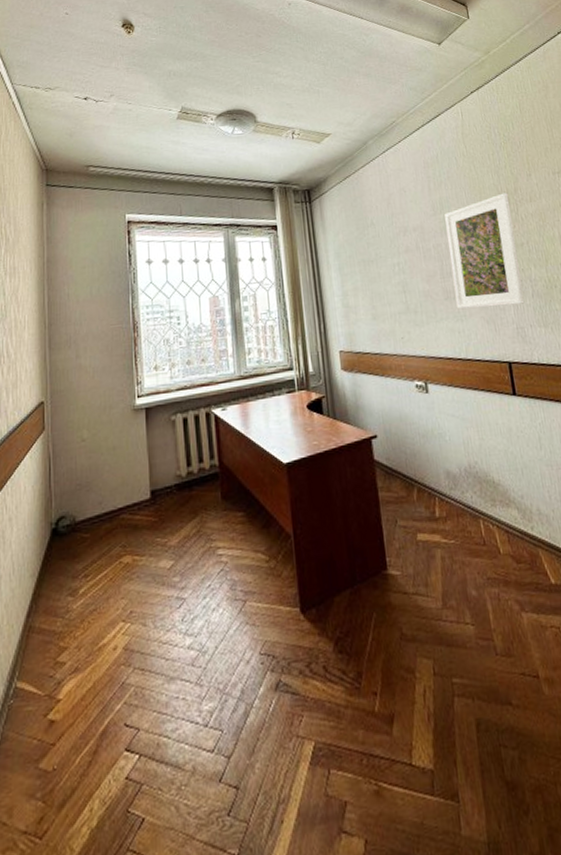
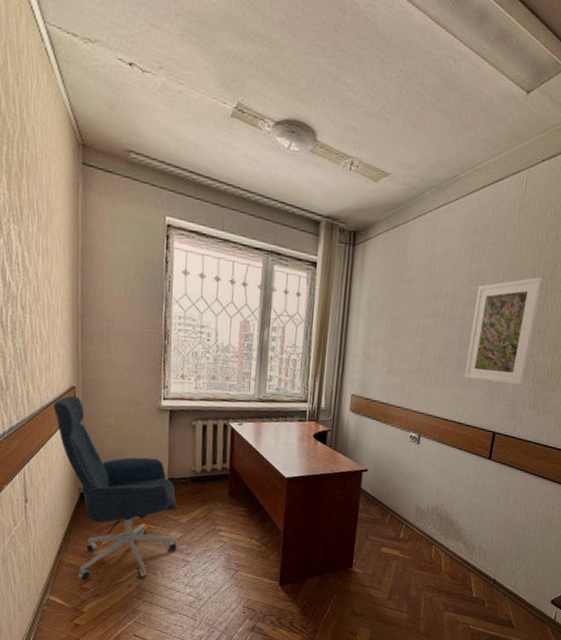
office chair: none [20,411,169,650] -> present [53,395,178,580]

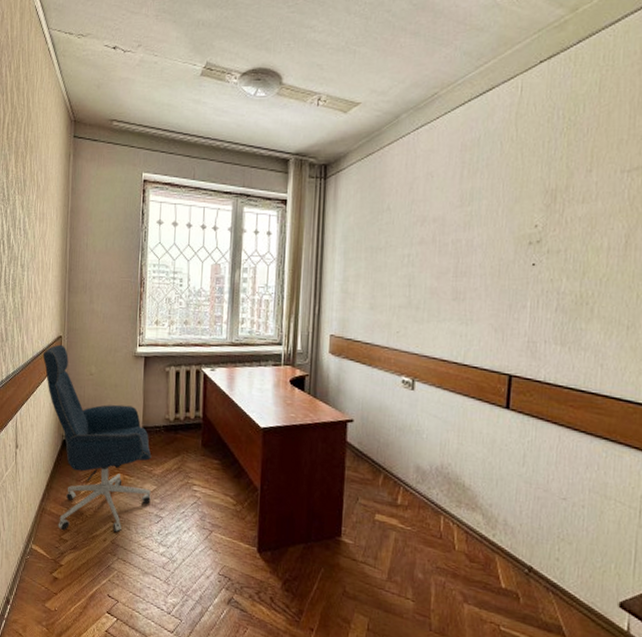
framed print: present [464,277,543,385] -> none [465,189,557,317]

